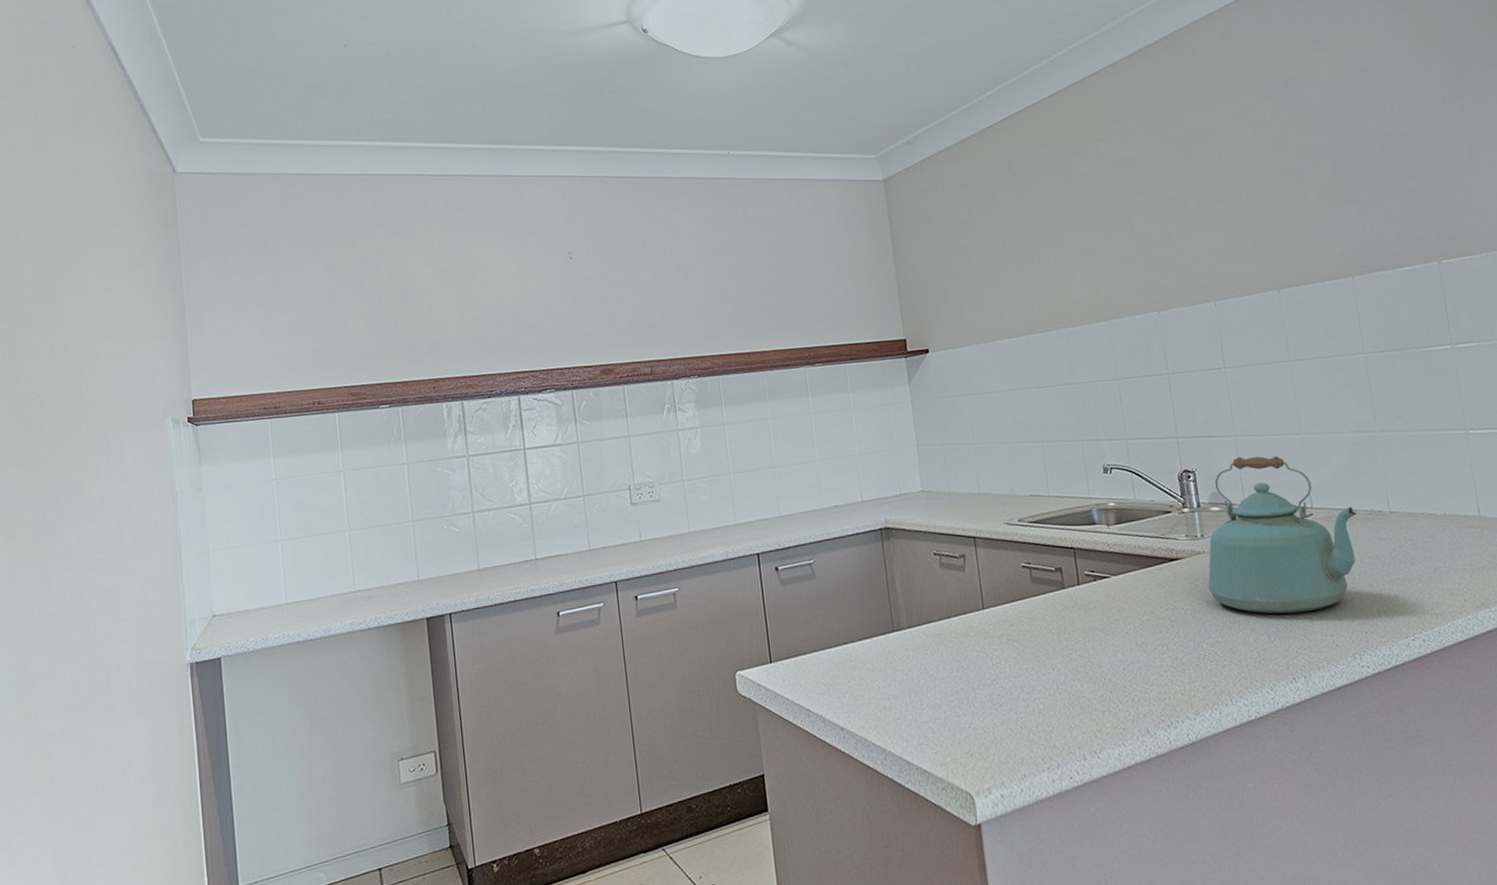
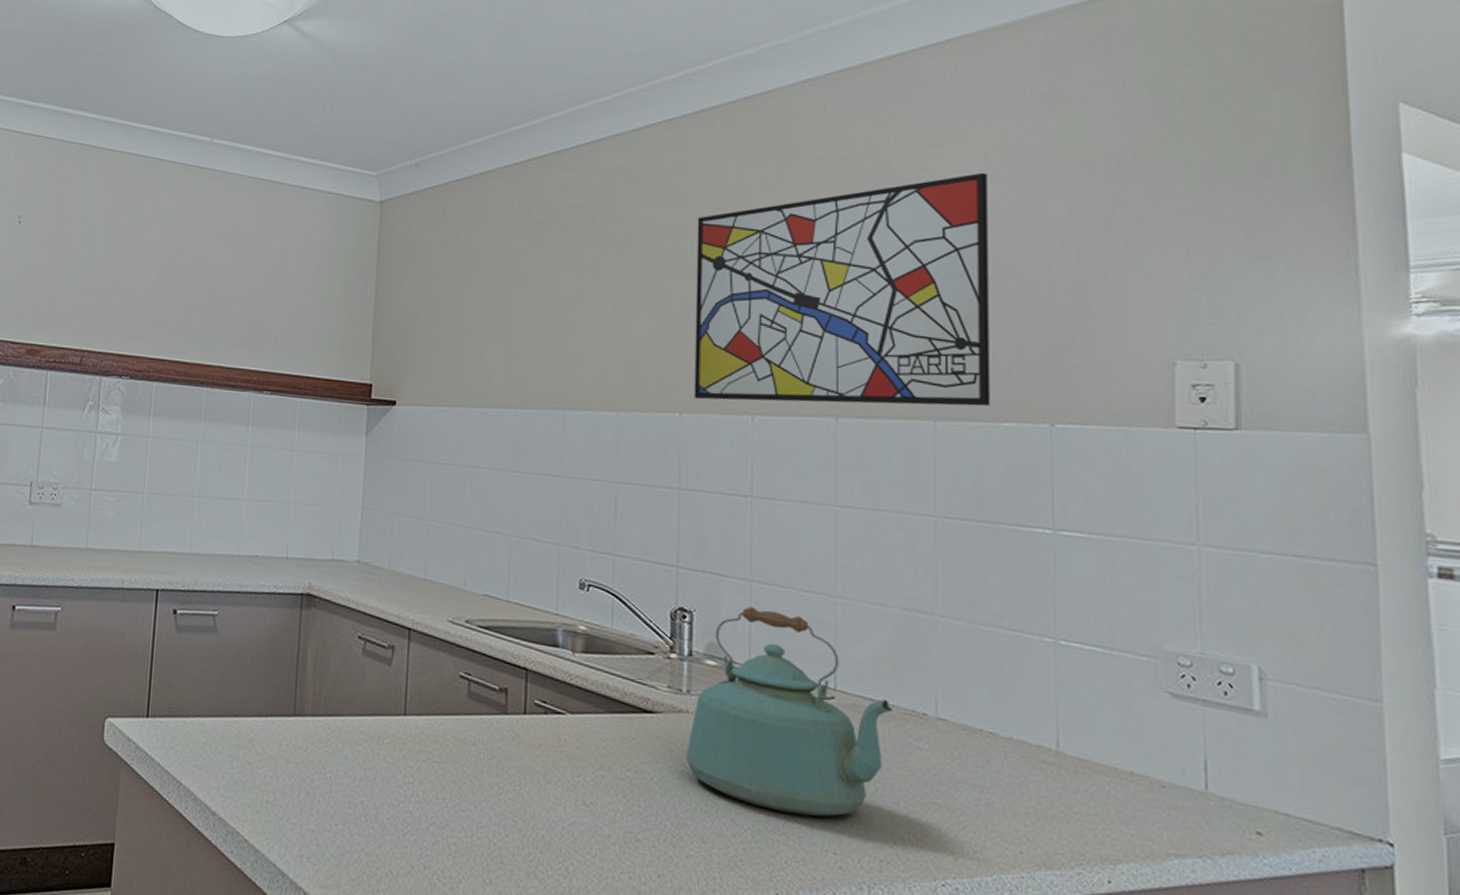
wall art: none [1145,66,1392,297] -> present [694,172,990,407]

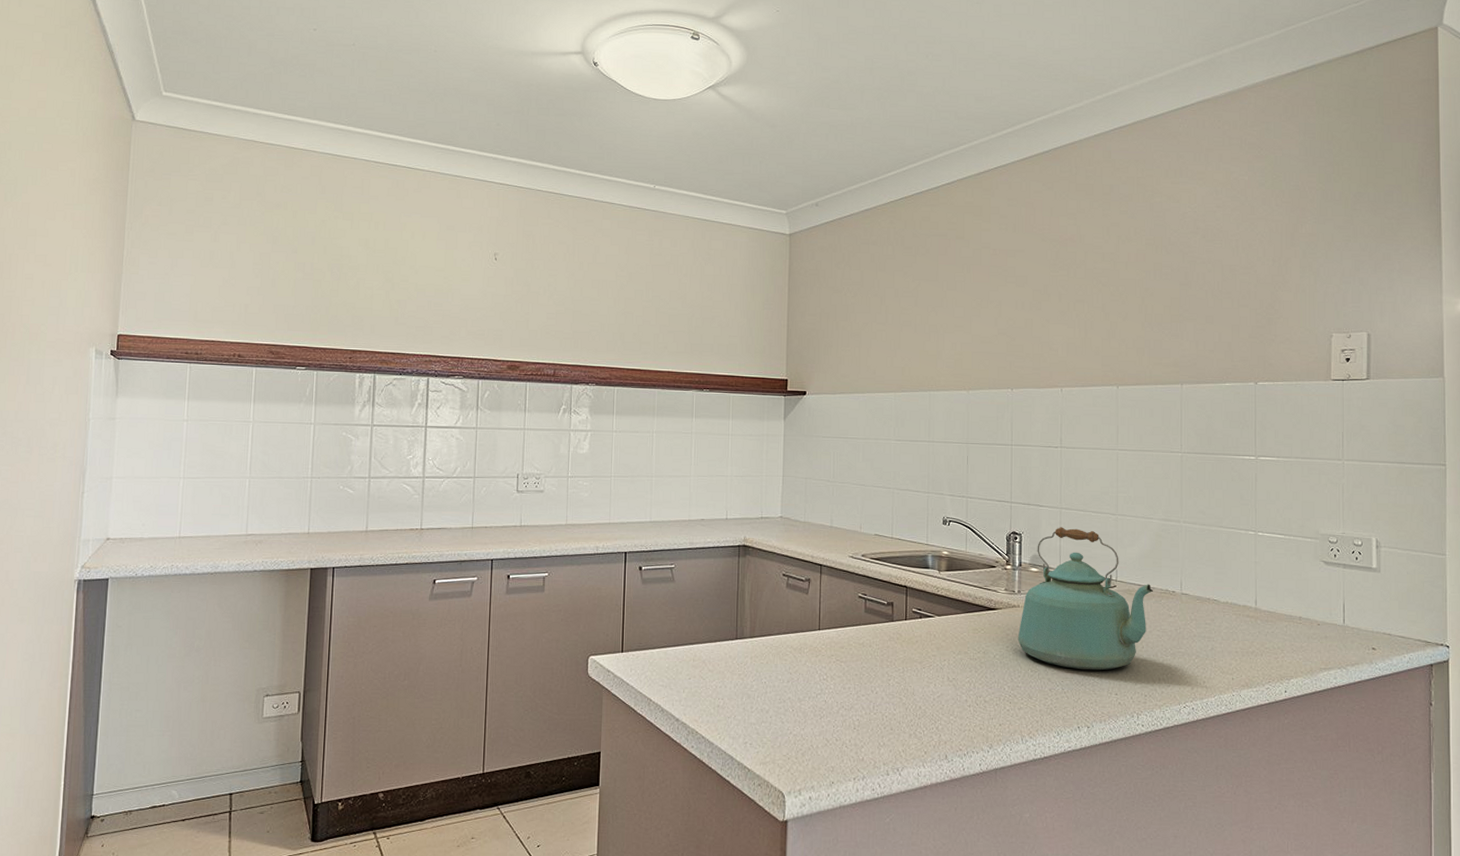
wall art: present [694,172,990,407] -> none [1021,202,1217,378]

